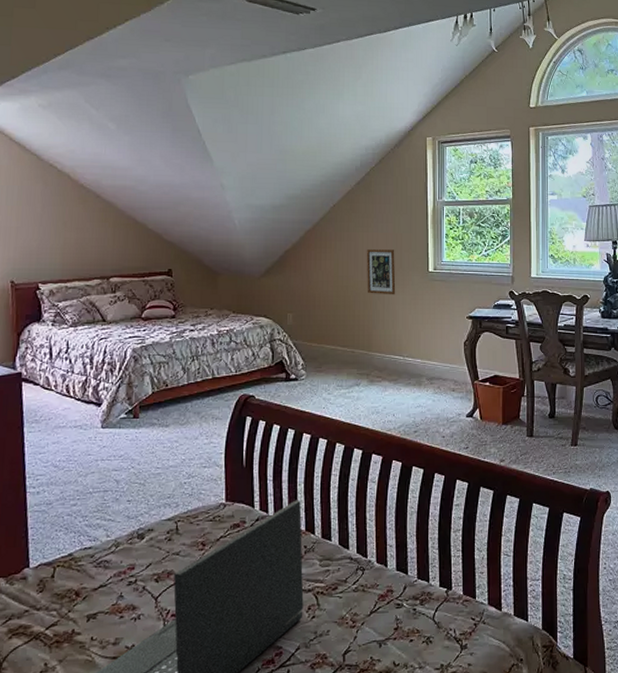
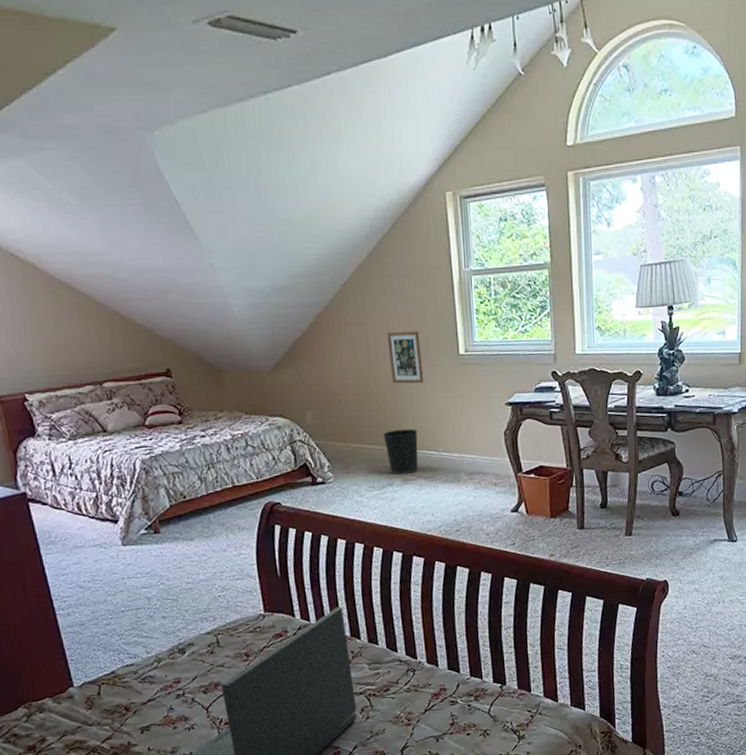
wastebasket: none [355,334,387,375] -> present [383,428,419,475]

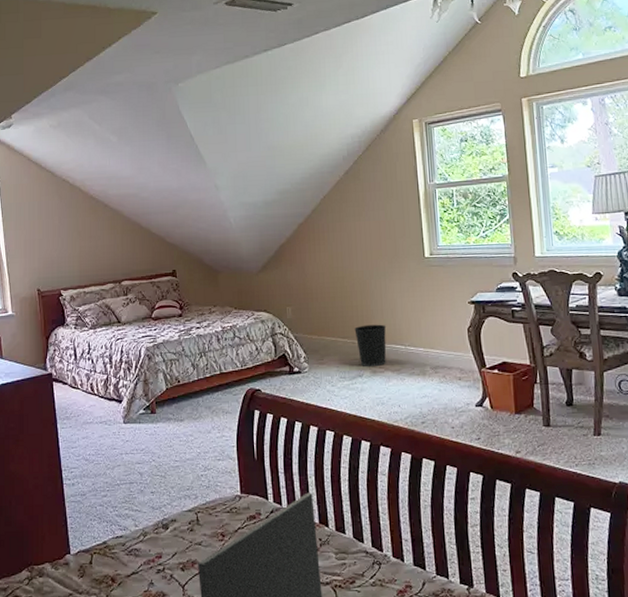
picture frame: present [386,331,424,384] -> none [359,237,393,284]

